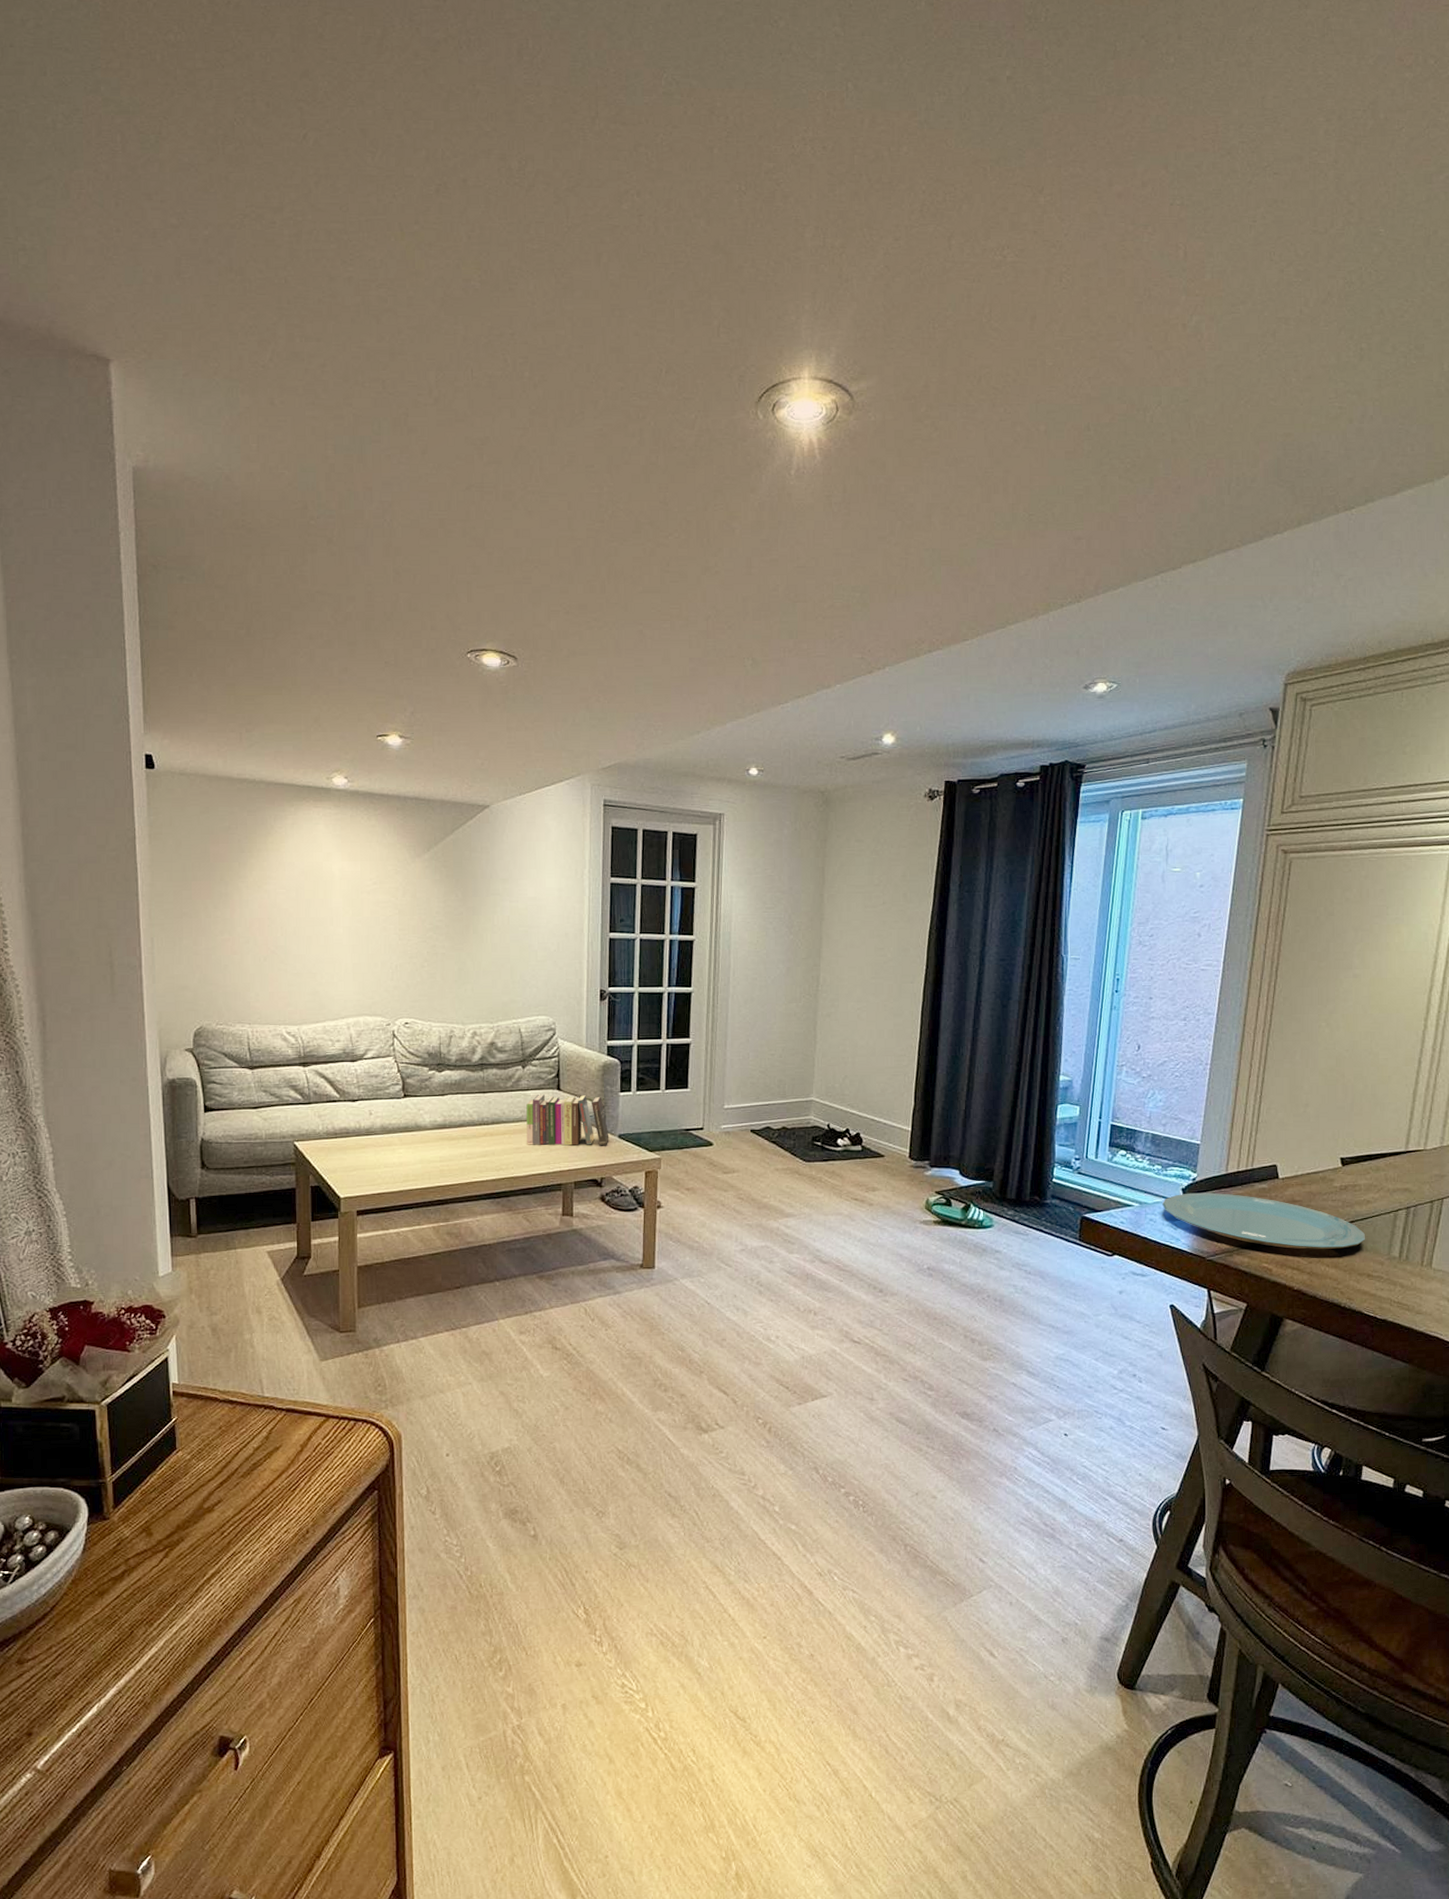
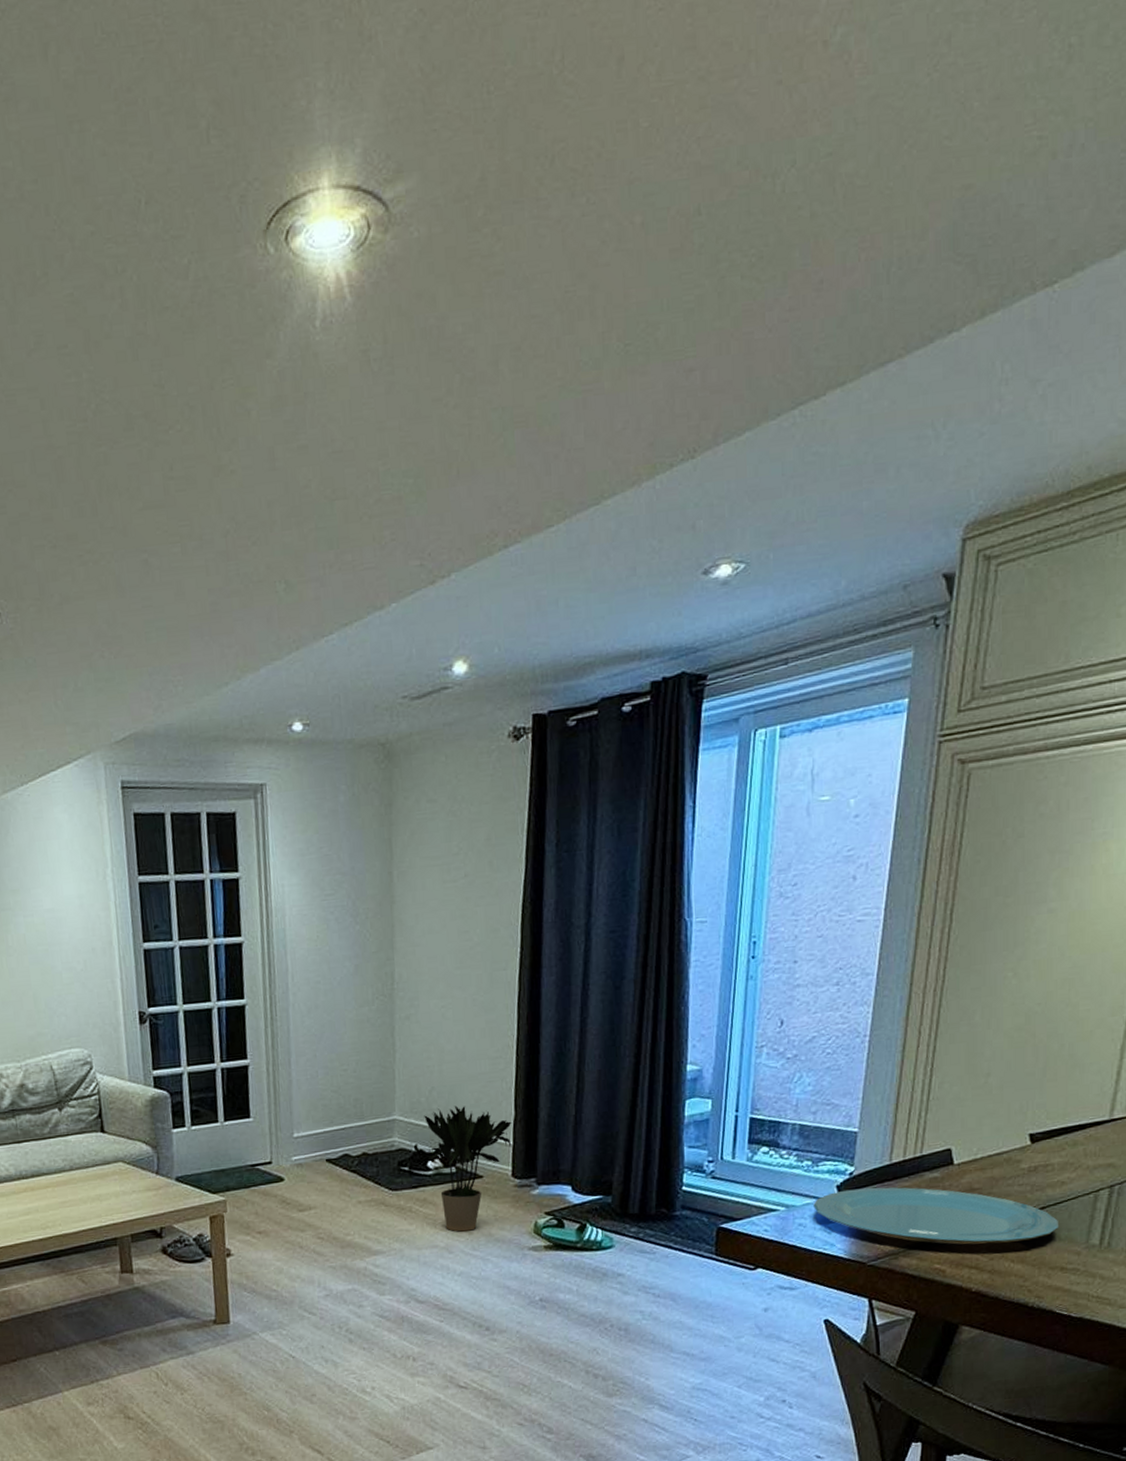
books: present [526,1095,609,1146] -> none [68,1135,166,1198]
potted plant: none [837,1093,912,1203] -> present [424,1105,513,1232]

